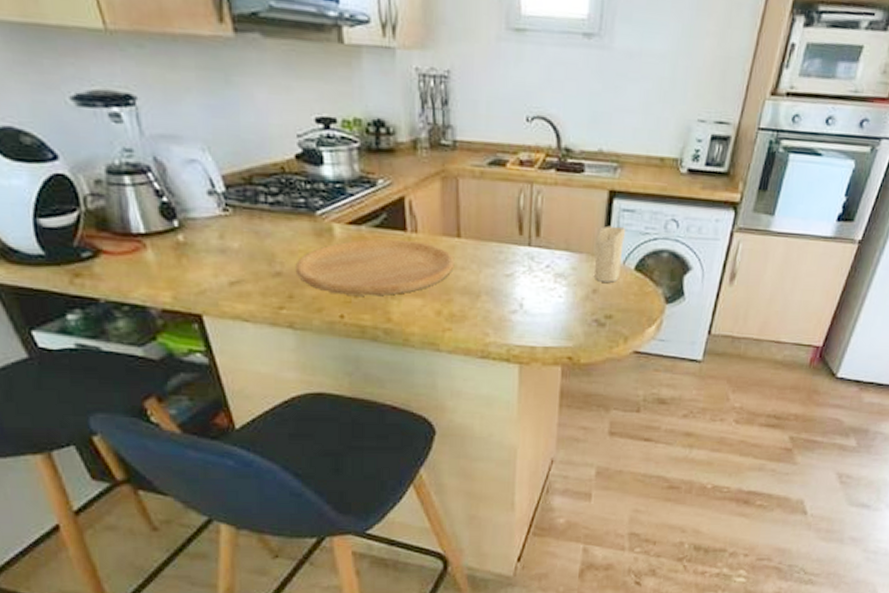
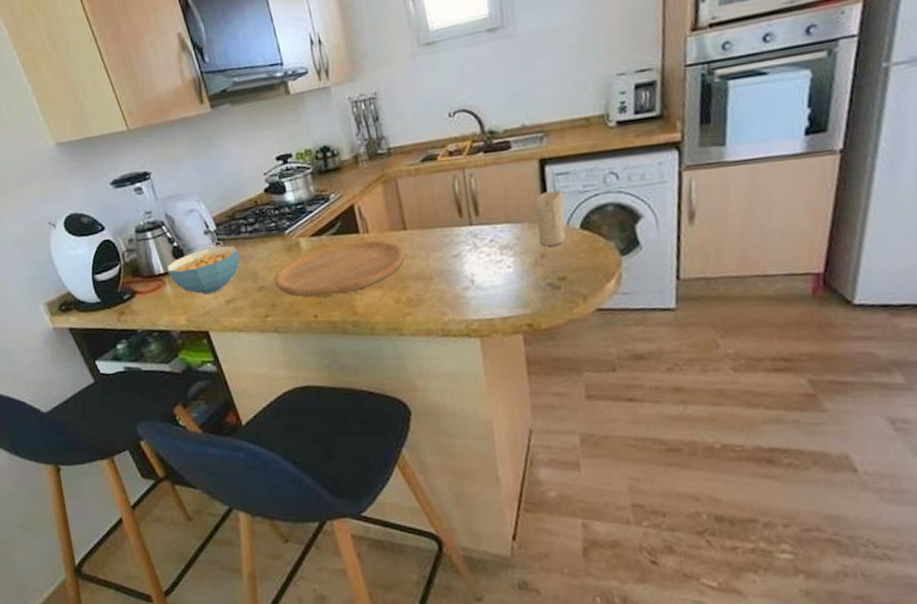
cereal bowl: none [150,213,252,270] -> present [167,245,239,295]

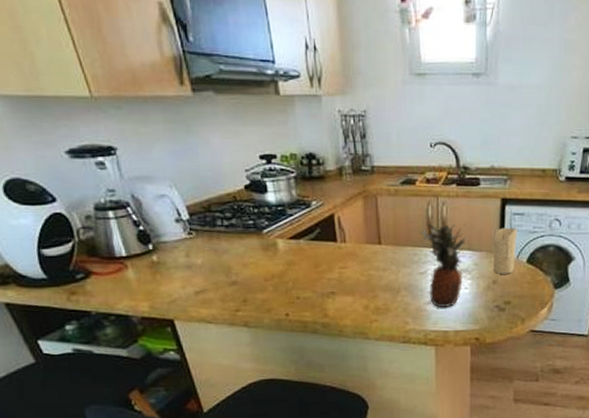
cereal bowl: present [167,245,239,295] -> none [130,236,212,283]
cutting board: present [274,240,405,298] -> none [248,250,377,297]
fruit: none [446,193,504,293] -> present [418,223,468,308]

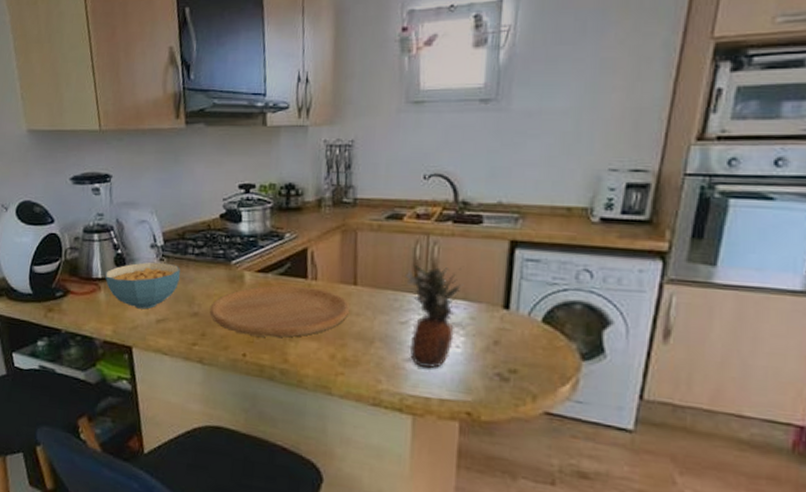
cereal bowl: none [130,236,212,283] -> present [105,262,180,310]
cutting board: none [248,250,377,297] -> present [209,285,350,338]
candle: present [492,227,518,274] -> none [494,275,531,335]

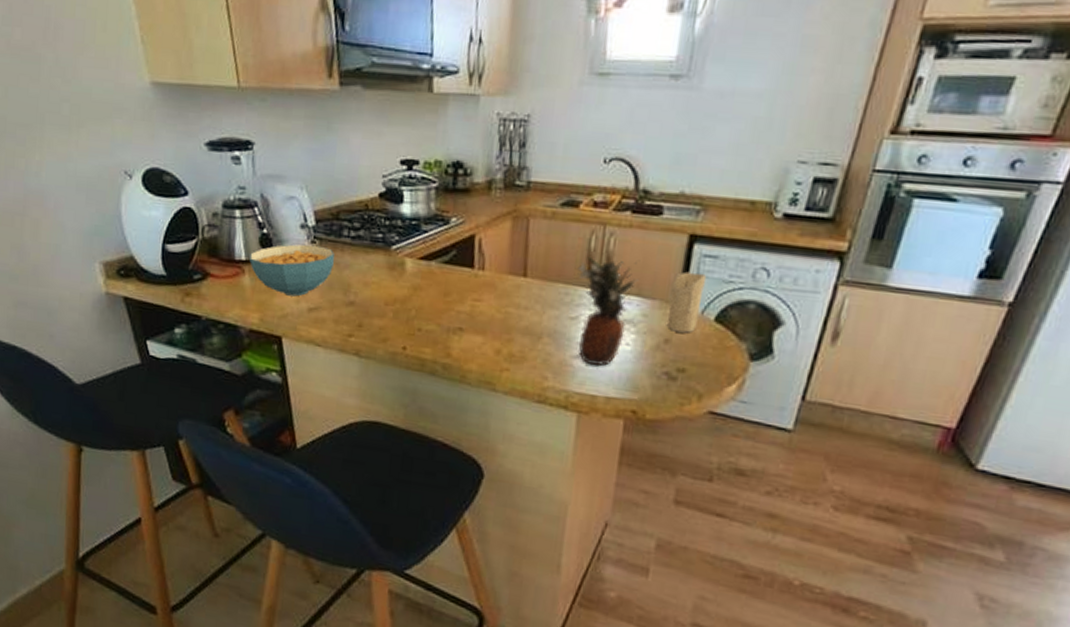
cutting board: present [209,285,350,338] -> none [367,274,518,331]
candle: none [494,275,531,335] -> present [666,271,707,333]

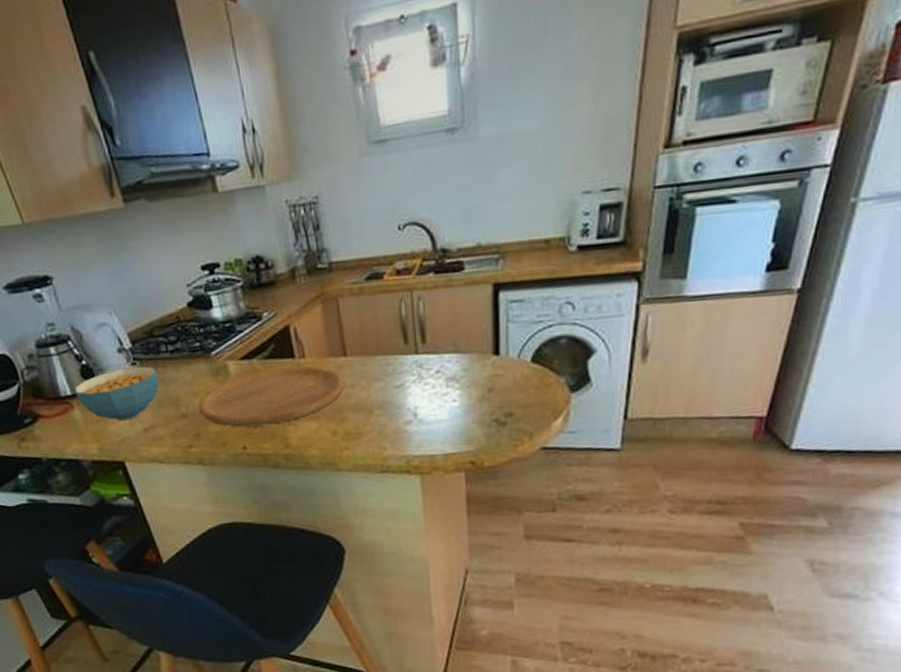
cutting board: none [367,274,518,331] -> present [198,366,344,427]
fruit: present [574,256,638,366] -> none [391,320,453,428]
candle: present [666,271,707,333] -> none [485,318,517,380]

